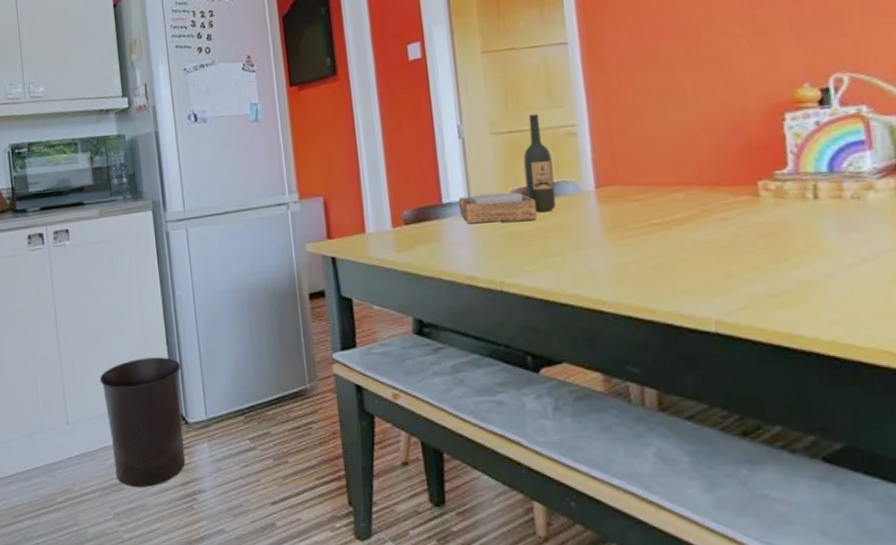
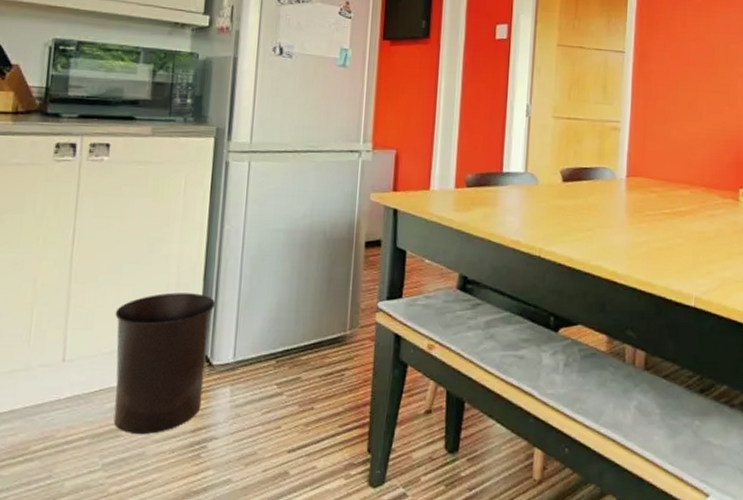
napkin holder: present [458,192,537,224] -> none [515,168,579,198]
wine bottle: present [523,114,557,213] -> none [573,107,597,192]

